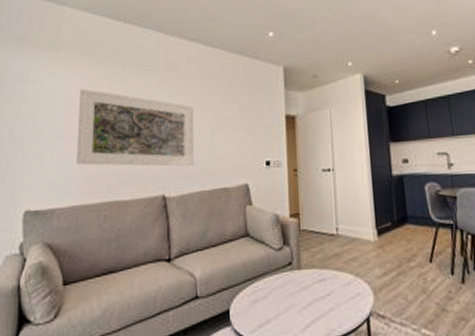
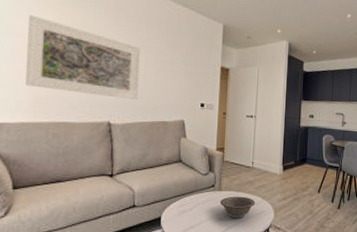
decorative bowl: none [300,274,347,306] -> present [219,196,256,218]

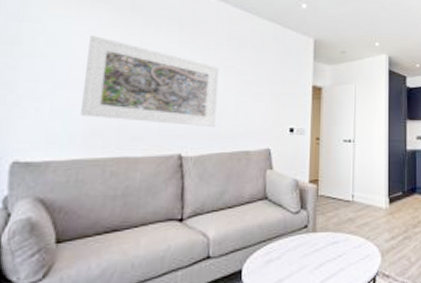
decorative bowl: present [219,196,256,218] -> none [314,238,358,266]

